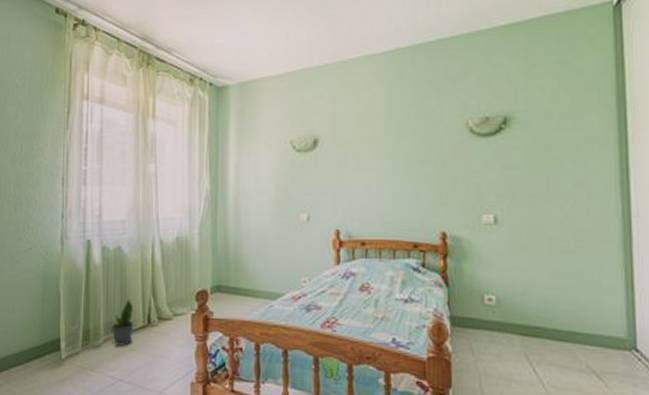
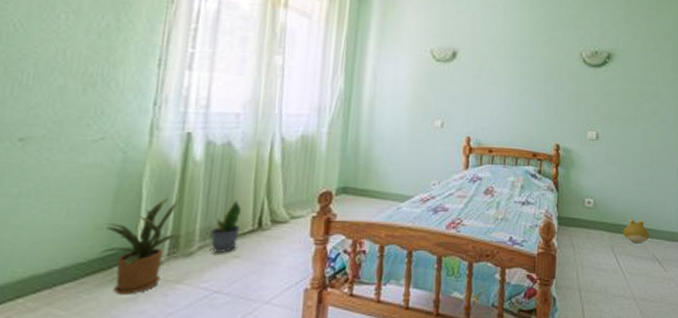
house plant: none [31,297,89,378] -> present [95,198,180,295]
plush toy: none [540,319,580,351] -> present [623,218,650,244]

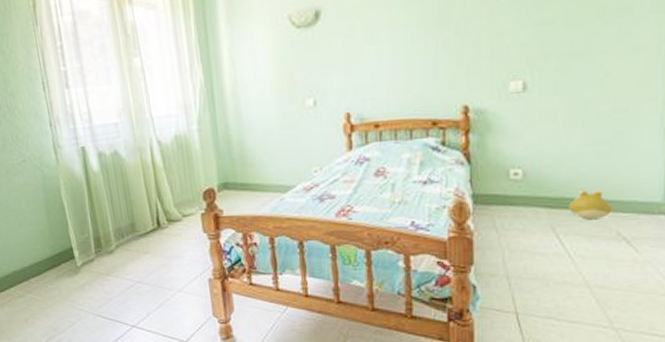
house plant: present [95,198,180,295] -> none [41,206,100,285]
potted plant: present [209,199,241,253] -> none [121,203,144,250]

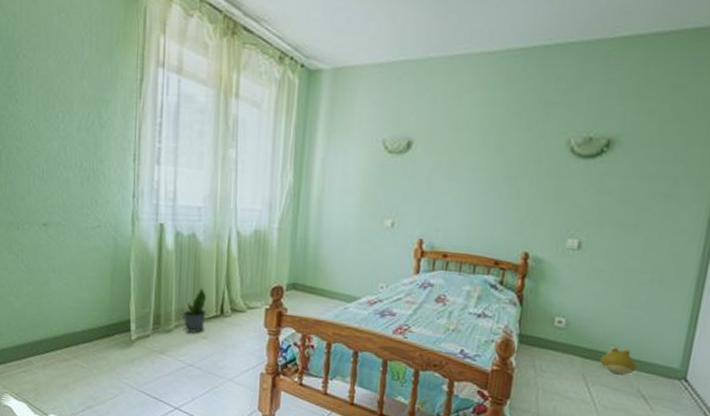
potted plant: none [121,203,144,250] -> present [182,287,206,333]

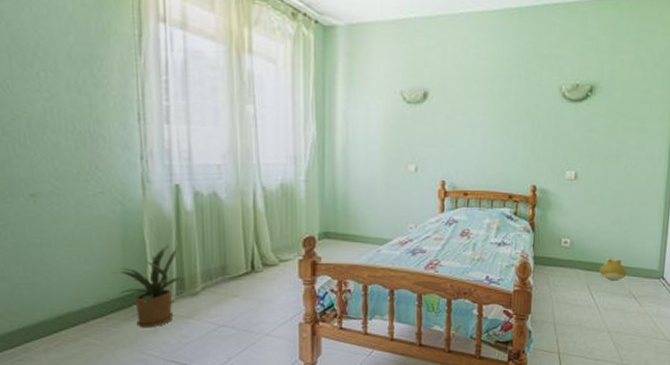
house plant: none [100,281,160,358] -> present [111,245,184,328]
potted plant: present [182,287,206,333] -> none [209,245,236,293]

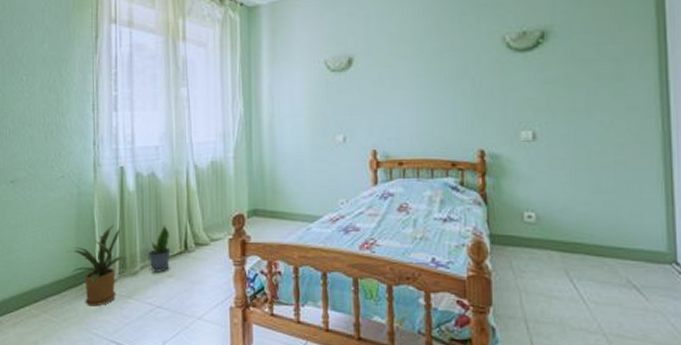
potted plant: none [209,245,236,293] -> present [147,224,171,272]
plush toy: present [599,257,627,281] -> none [580,235,621,266]

